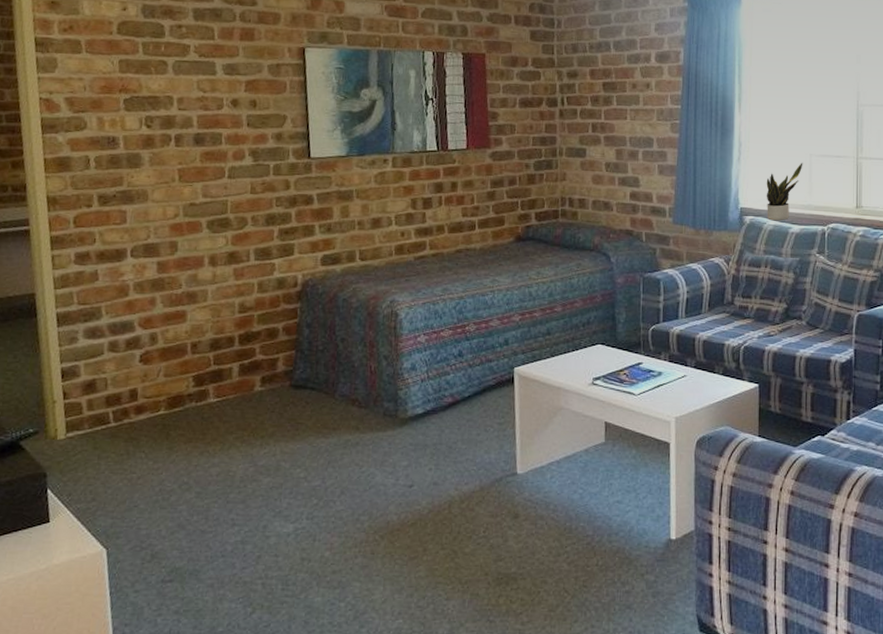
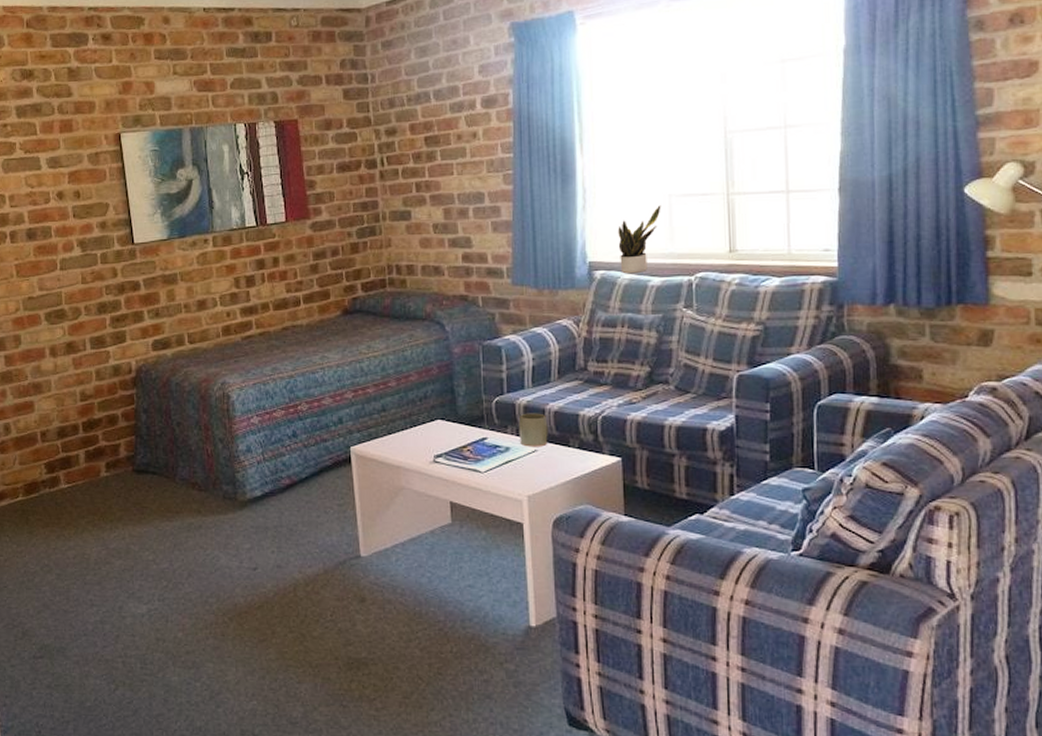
mug: none [671,341,697,373] -> present [518,413,548,447]

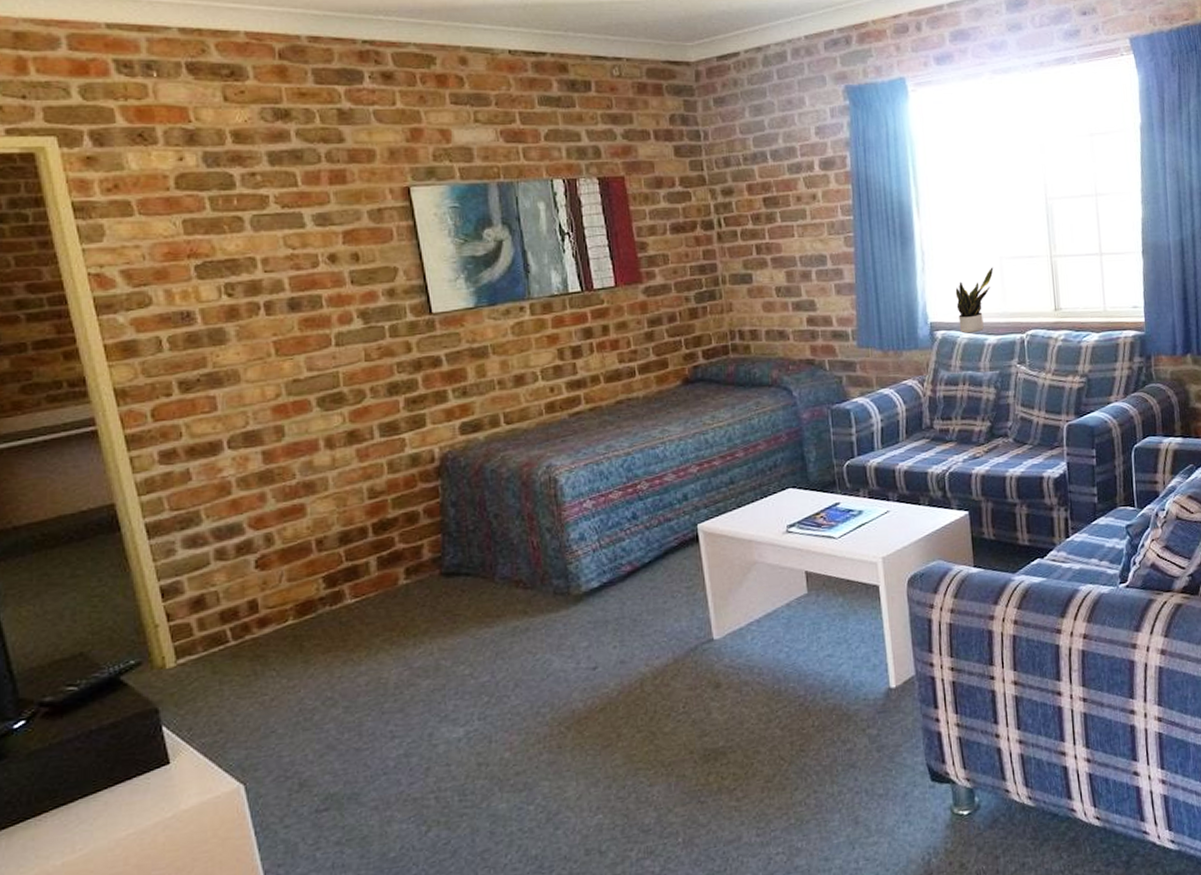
mug: present [518,413,548,447] -> none [870,474,900,509]

